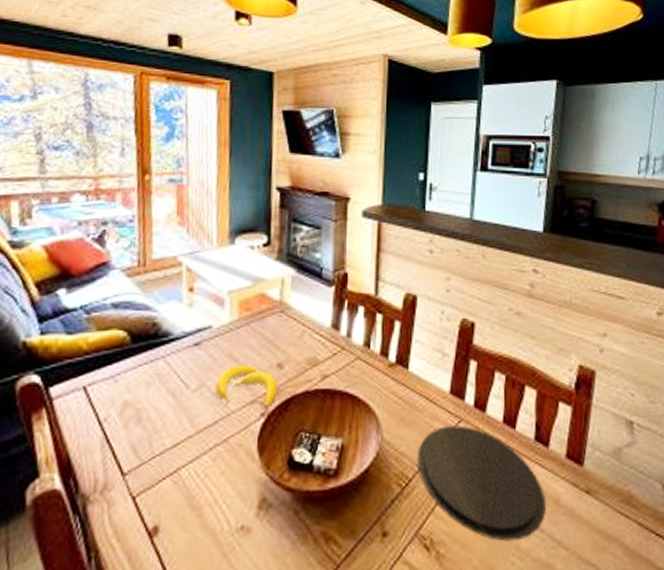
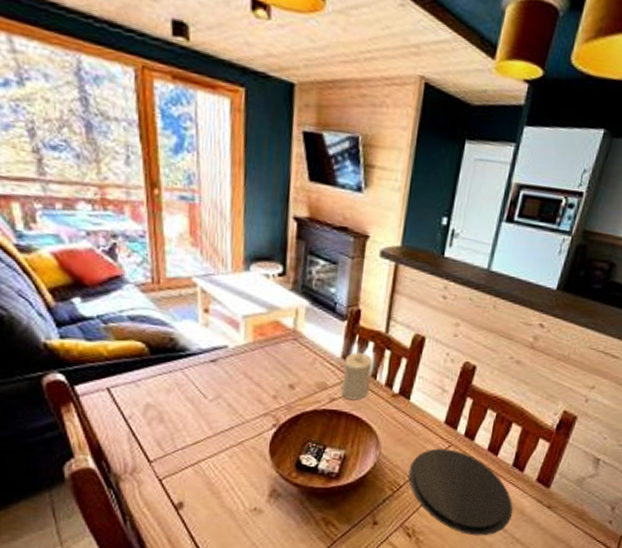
banana: present [215,364,278,407] -> none [231,382,289,420]
candle: none [334,320,365,375] -> present [341,352,373,400]

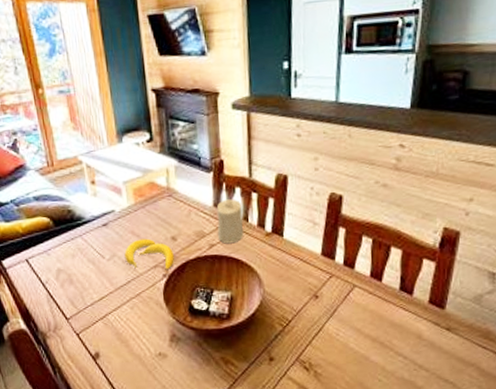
banana: none [231,382,289,420] -> present [124,238,174,270]
plate: present [408,448,513,536] -> none [294,280,409,365]

